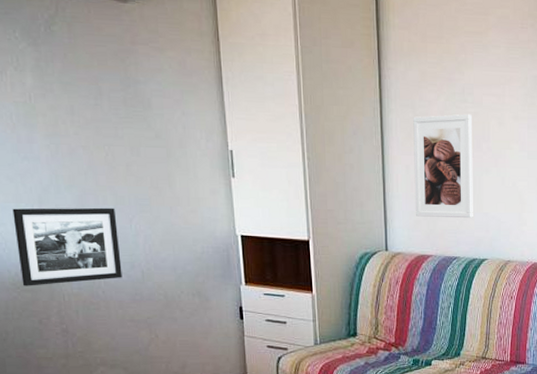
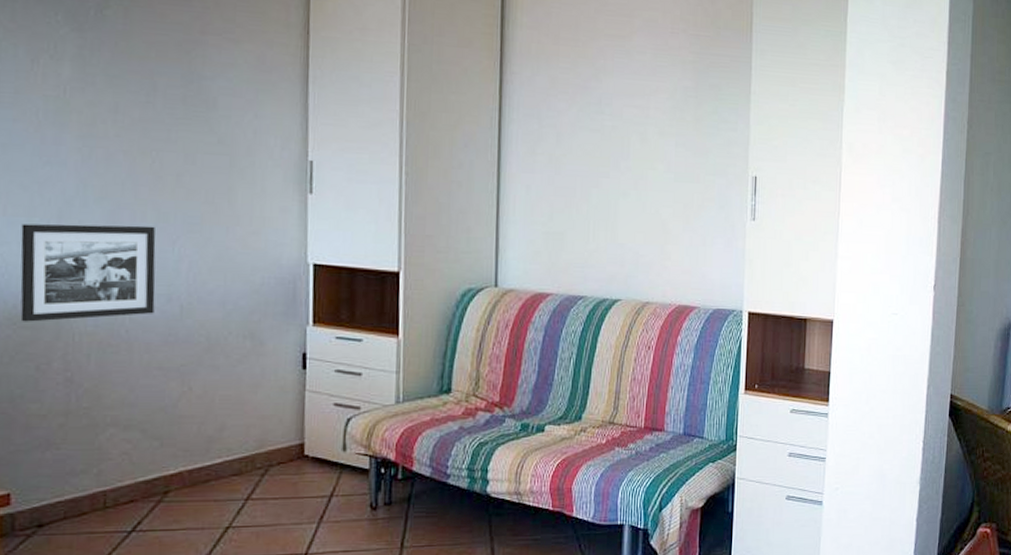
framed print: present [413,114,473,219] -> none [534,127,610,250]

